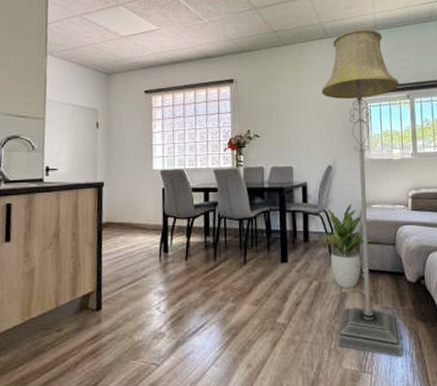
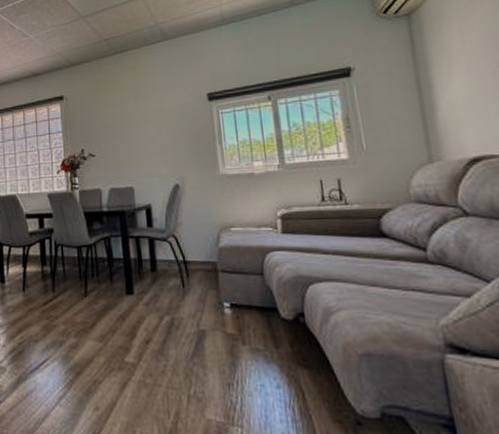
floor lamp: present [321,29,401,358] -> none [162,24,279,410]
potted plant: present [322,204,372,289] -> none [173,228,234,326]

